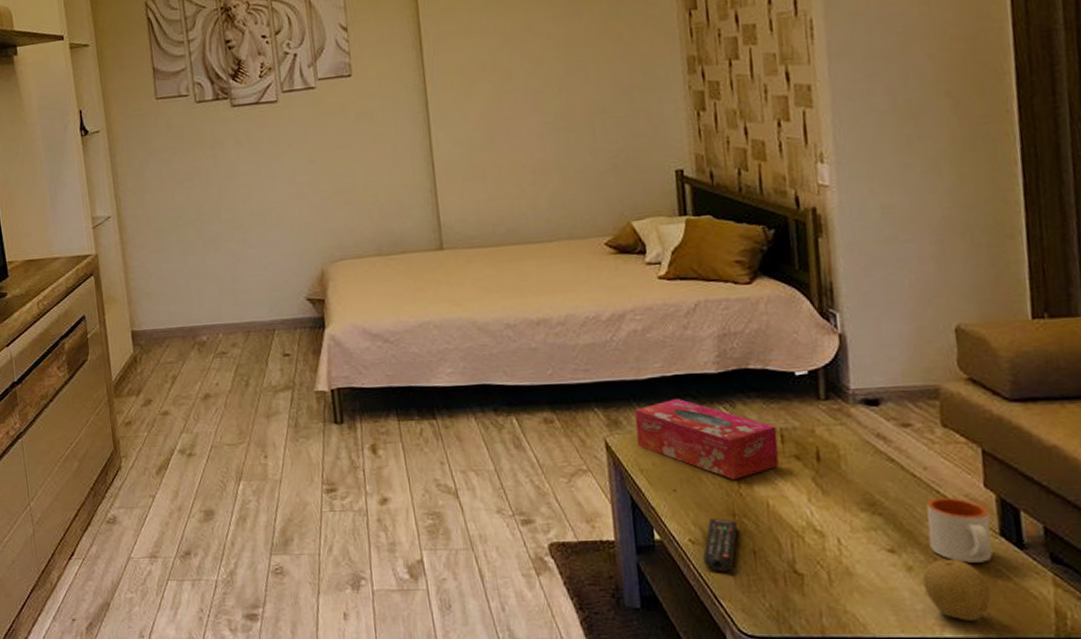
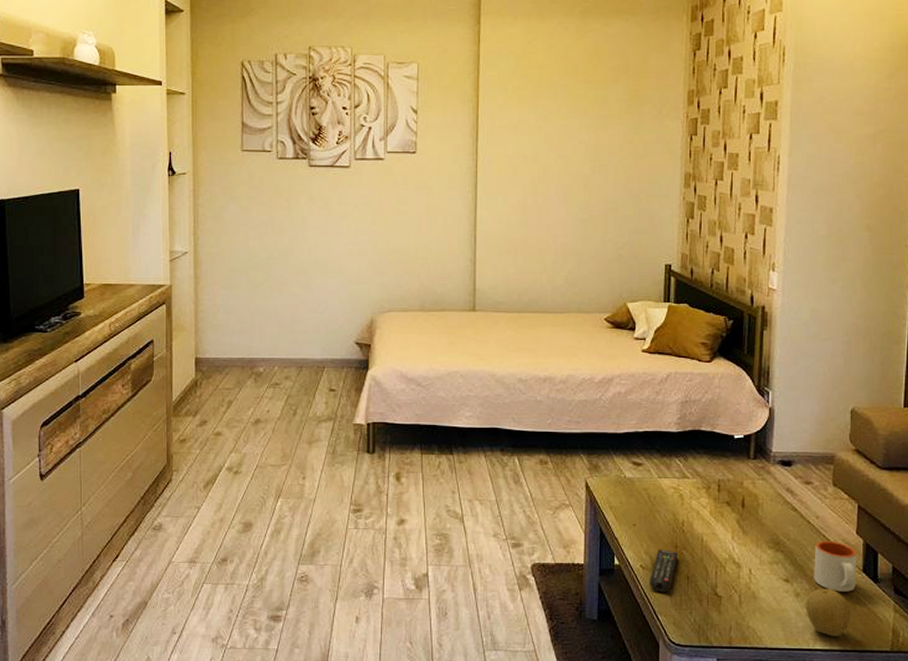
tissue box: present [634,399,779,481] -> none [611,451,716,519]

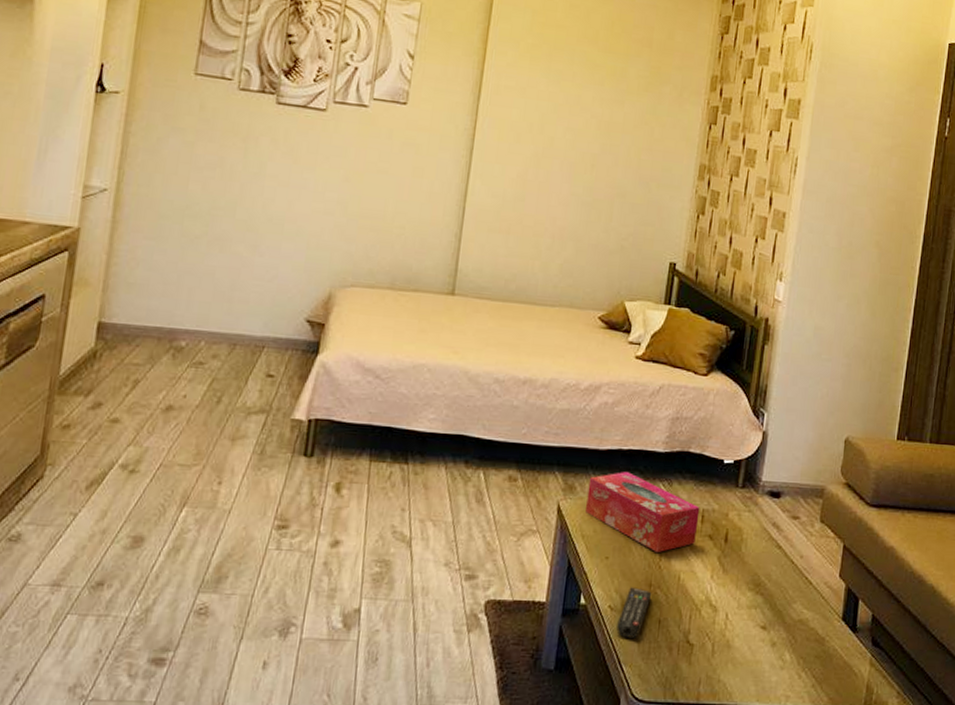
tissue box: none [611,451,716,519] -> present [586,472,700,553]
fruit: present [806,589,850,636] -> none [781,638,826,693]
mug: present [814,541,857,592] -> none [792,583,838,642]

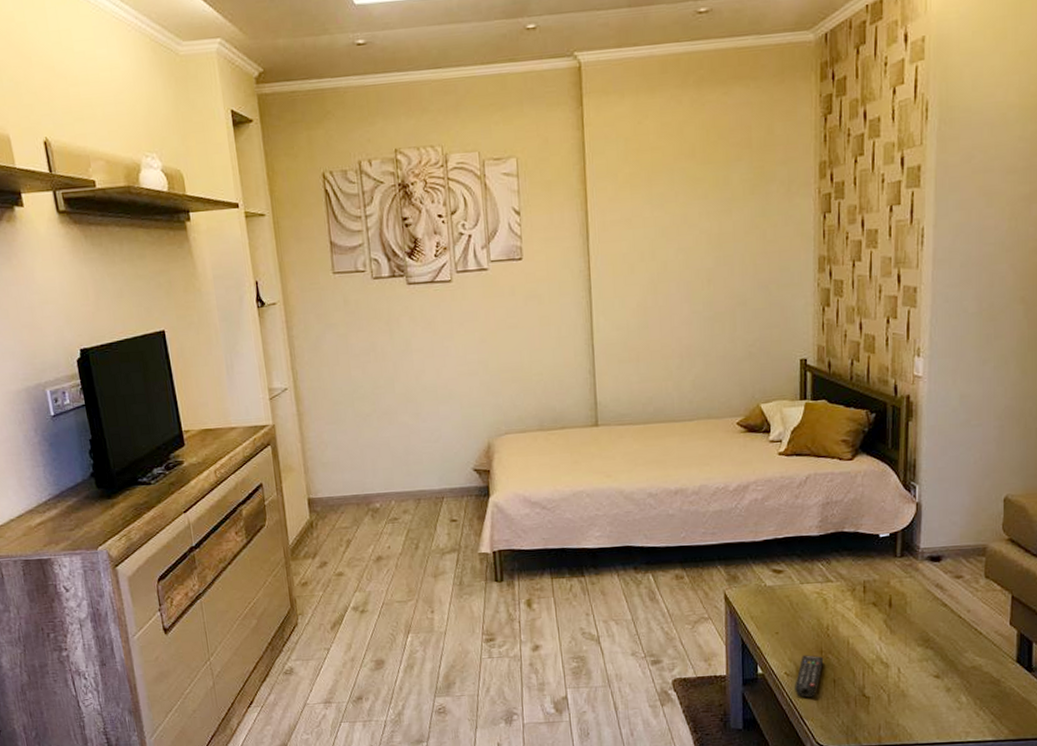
tissue box: present [586,472,700,553] -> none [750,557,861,624]

